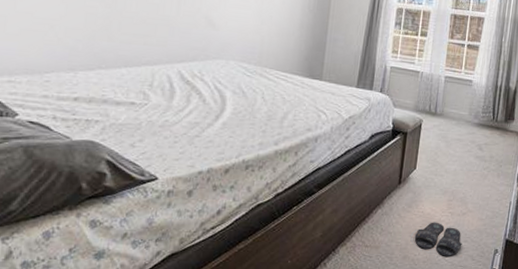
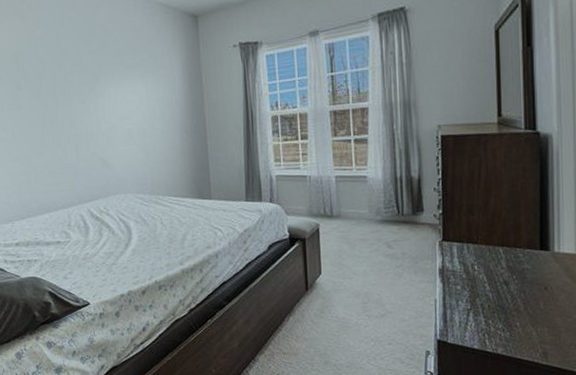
slippers: present [415,222,462,257] -> none [333,326,387,361]

